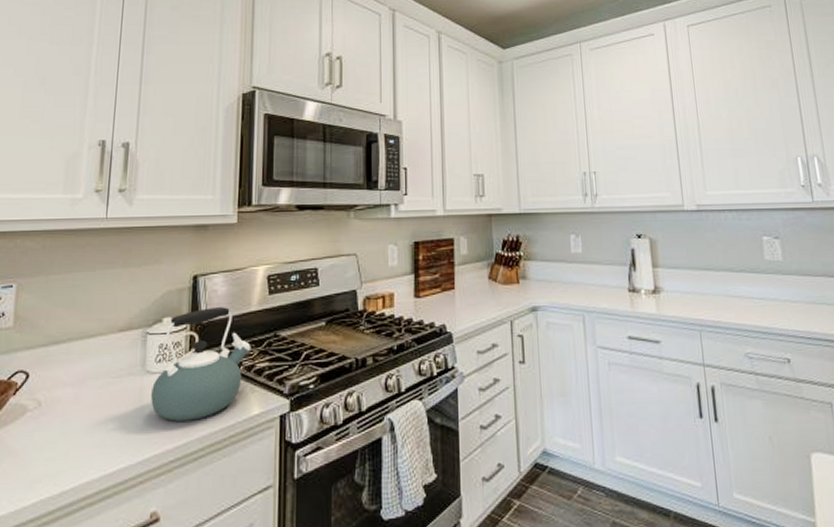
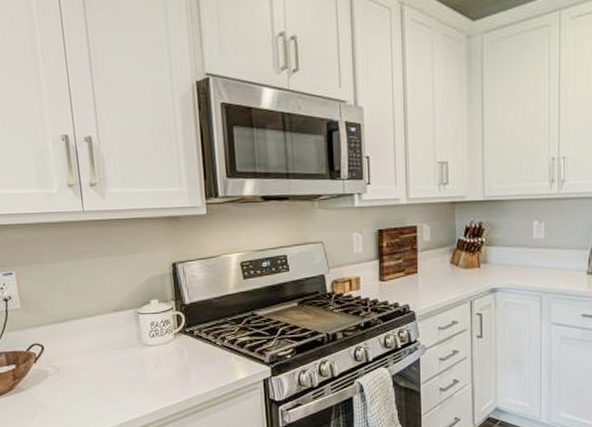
kettle: present [151,307,251,421] -> none [150,290,233,384]

